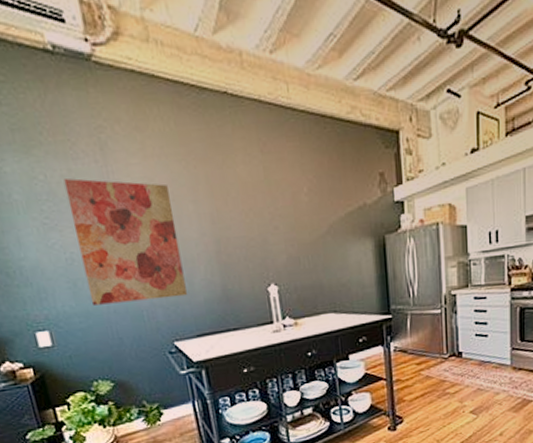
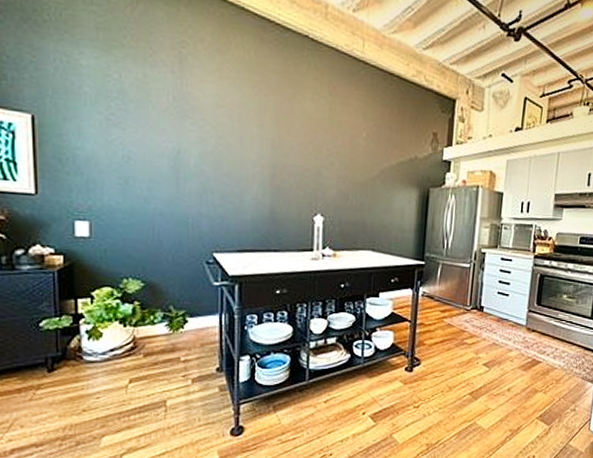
wall art: present [63,178,187,305] -> none [137,82,238,211]

